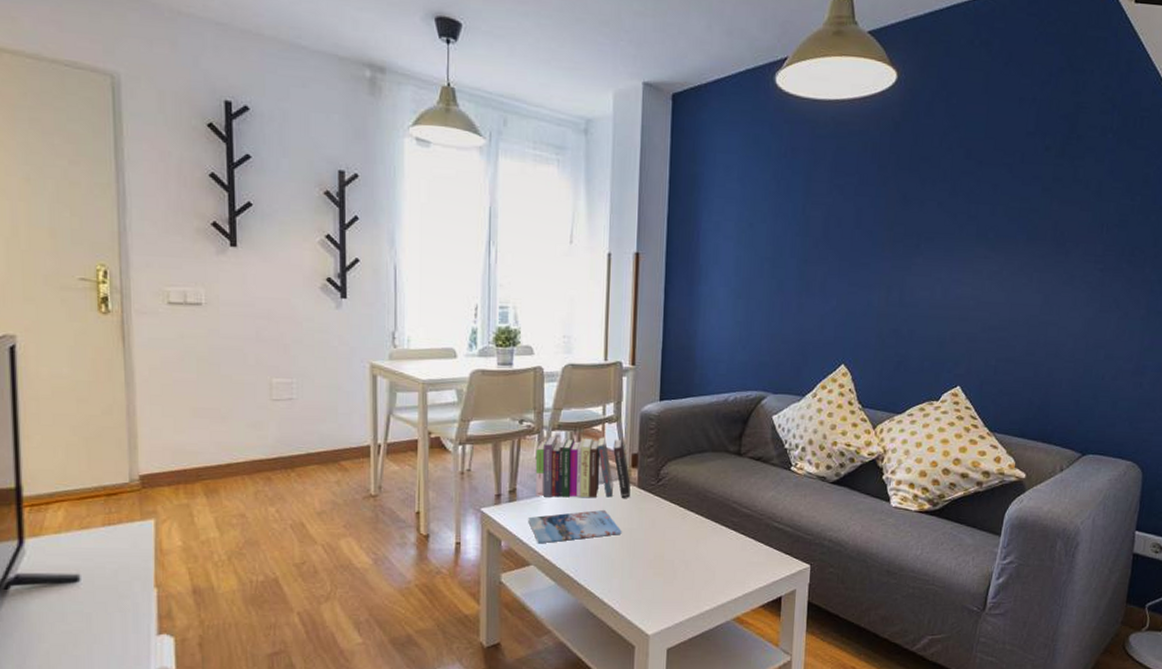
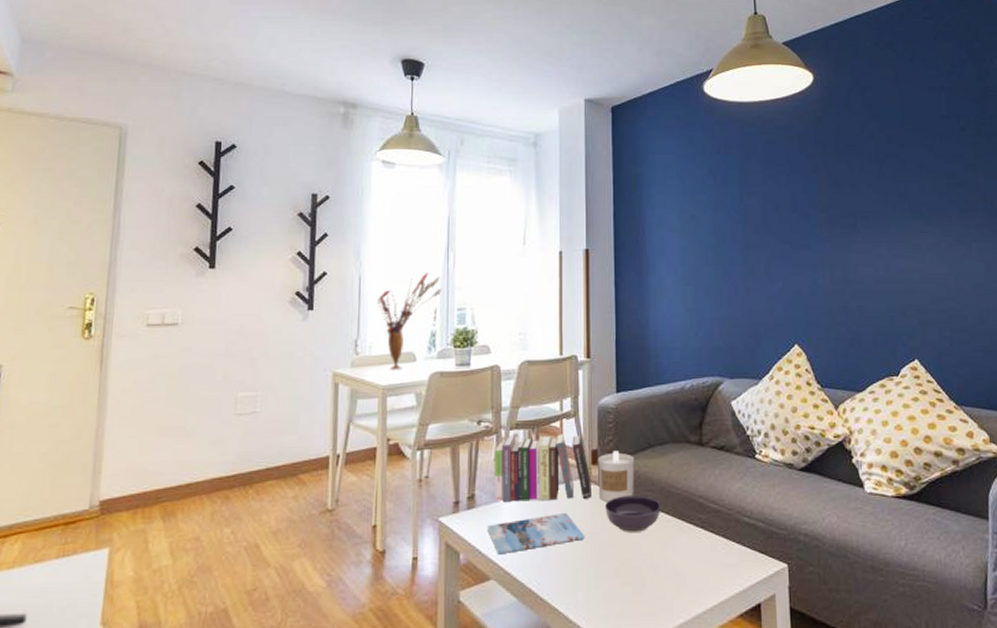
bouquet: none [415,266,482,367] -> present [377,273,441,372]
candle: none [637,456,674,503] -> present [598,451,635,502]
bowl: none [643,496,697,532] -> present [605,494,662,534]

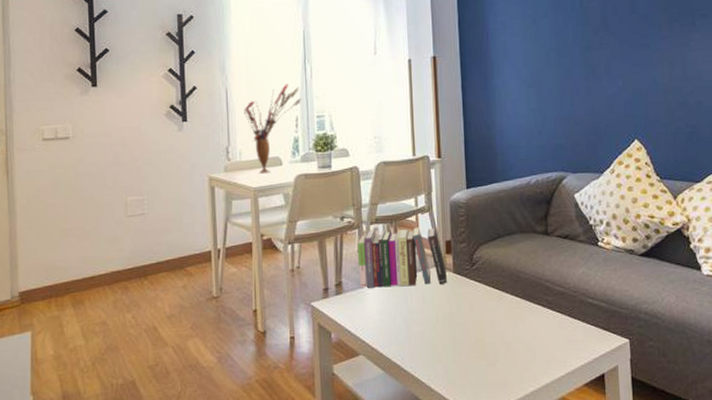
magazine: present [487,512,585,555] -> none [354,296,442,334]
candle: present [598,451,635,502] -> none [452,241,486,287]
bowl: present [605,494,662,534] -> none [460,280,511,314]

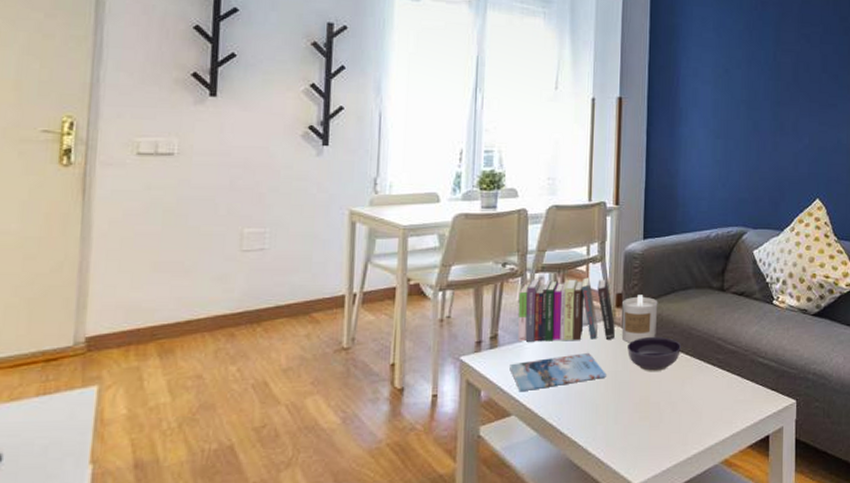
bouquet: present [244,84,301,175] -> none [399,112,468,212]
magazine: none [354,296,442,334] -> present [510,352,607,392]
candle: none [452,241,486,287] -> present [621,295,658,343]
bowl: none [460,280,511,314] -> present [627,336,682,372]

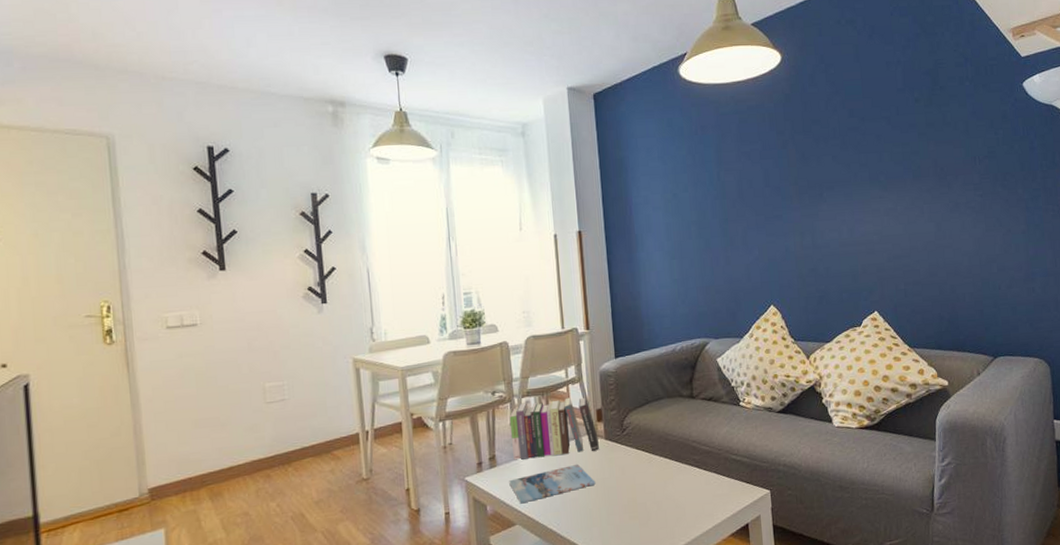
candle: present [621,295,658,343] -> none [602,408,636,453]
bowl: present [627,336,682,372] -> none [612,444,661,477]

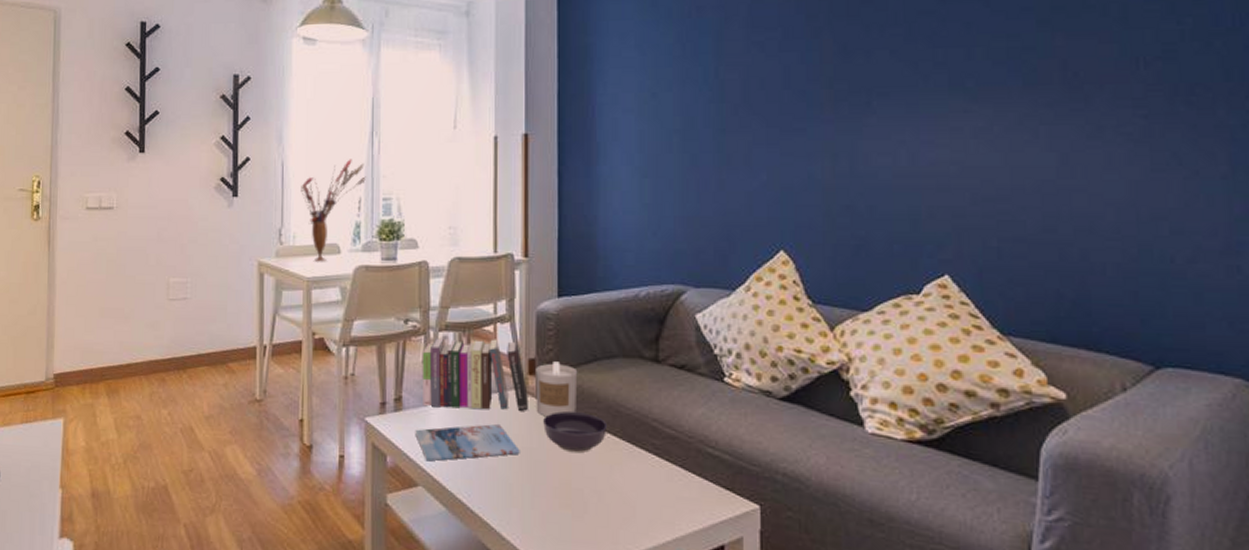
bouquet: none [387,262,447,354] -> present [301,159,366,263]
candle: none [602,408,636,453] -> present [536,361,578,417]
bowl: none [612,444,661,477] -> present [543,410,608,454]

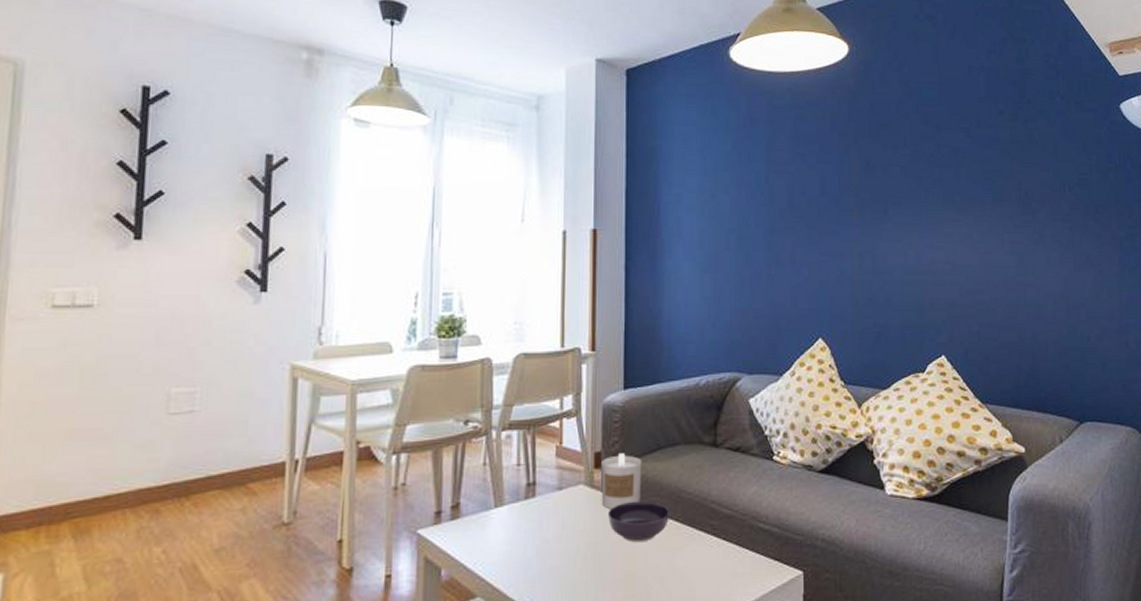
bouquet: present [301,159,366,263] -> none [347,251,424,364]
magazine: present [415,423,520,462] -> none [474,521,585,570]
books: present [422,337,528,412] -> none [482,435,594,511]

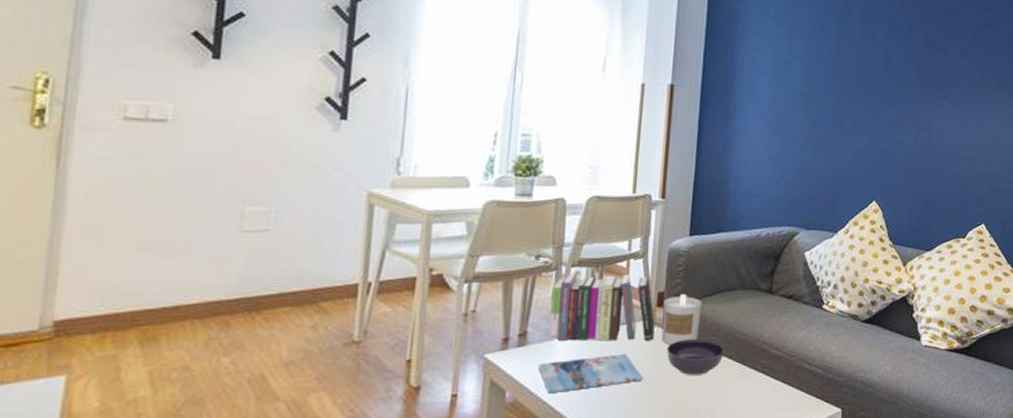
magazine: none [474,521,585,570] -> present [538,353,643,394]
books: none [482,435,594,511] -> present [549,272,655,342]

